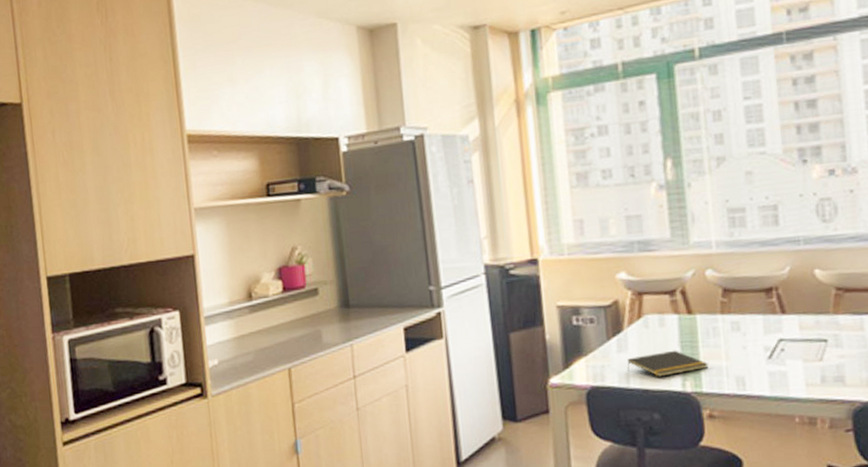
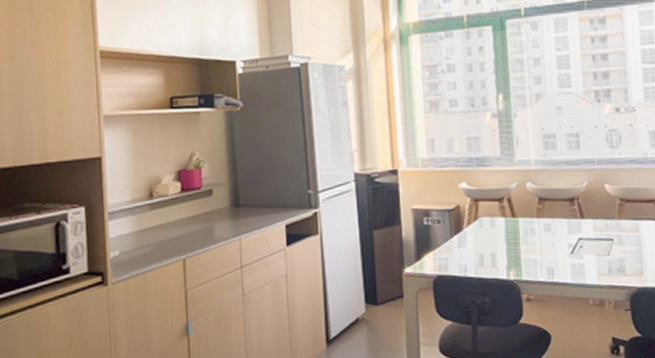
notepad: present [627,350,709,377] -> none [465,246,527,268]

